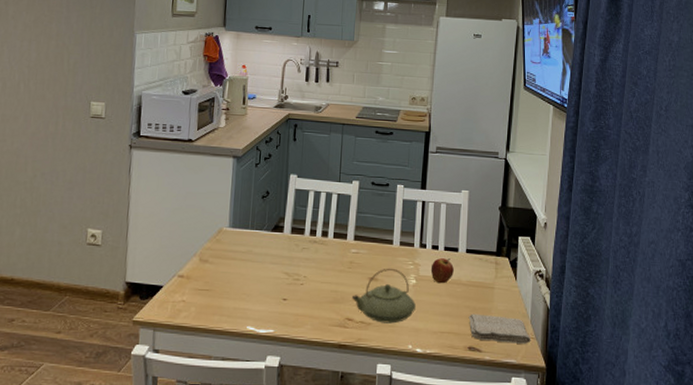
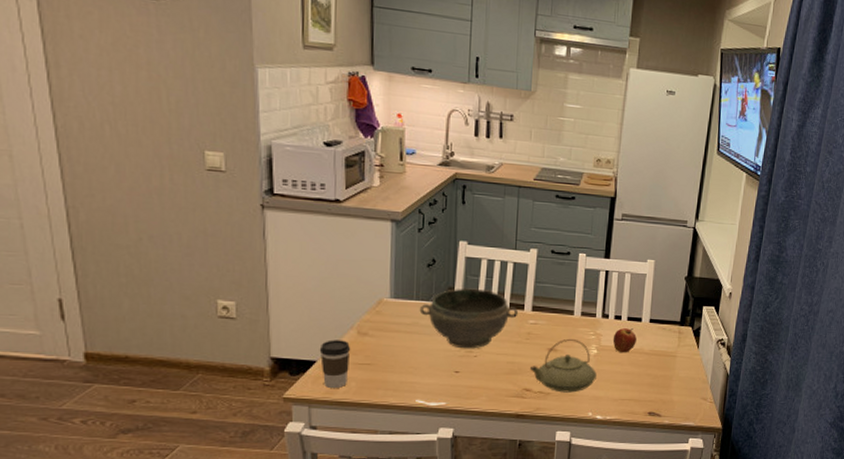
coffee cup: none [166,266,193,312] -> present [319,340,351,388]
bowl: none [253,218,342,277] -> present [419,288,519,349]
washcloth: present [468,313,531,344] -> none [649,381,710,408]

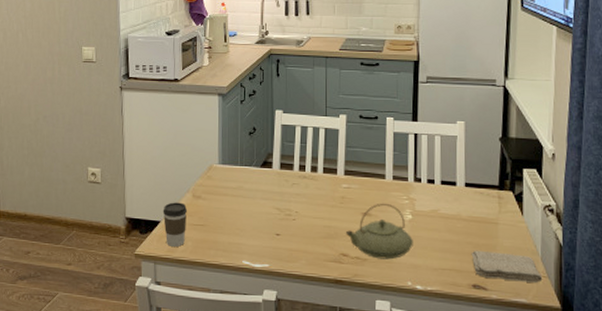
bowl: present [419,288,519,349] -> none [243,154,332,213]
apple: present [612,328,637,353] -> none [427,192,452,219]
washcloth: none [649,381,710,408] -> present [471,250,543,283]

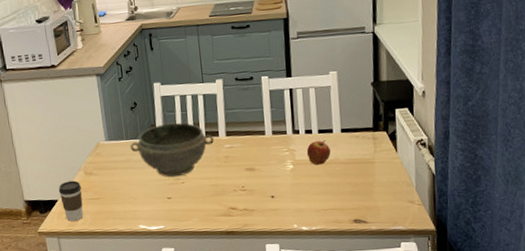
bowl: none [243,154,332,213] -> present [130,122,215,177]
teapot: present [345,203,413,260] -> none [232,157,296,208]
apple: none [427,192,452,219] -> present [306,140,331,166]
washcloth: present [471,250,543,283] -> none [350,188,418,212]

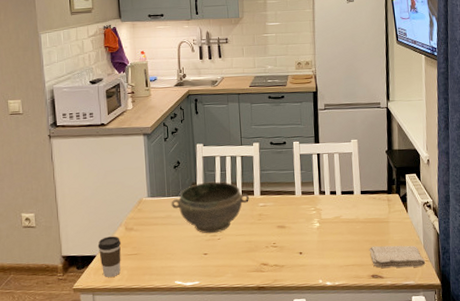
apple: present [306,140,331,166] -> none [331,201,352,224]
washcloth: none [350,188,418,212] -> present [369,245,426,268]

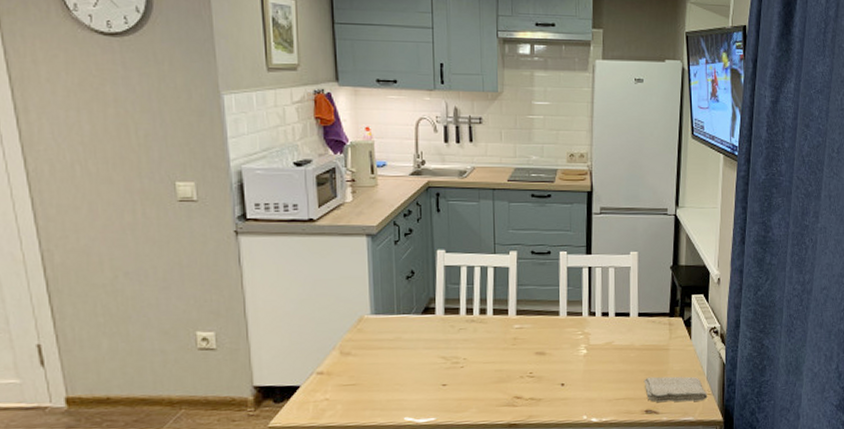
coffee cup: present [97,236,122,277] -> none [302,362,335,413]
bowl: present [171,181,250,234] -> none [401,297,503,361]

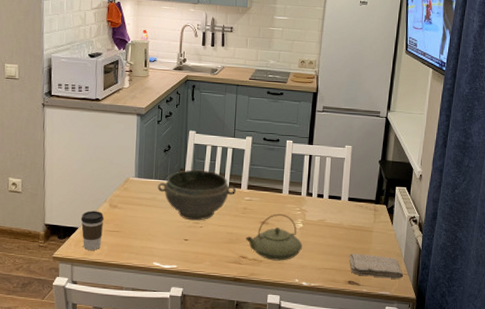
coffee cup: none [302,362,335,413] -> present [80,211,105,250]
bowl: none [401,297,503,361] -> present [157,169,237,221]
teapot: none [518,340,588,398] -> present [245,213,302,261]

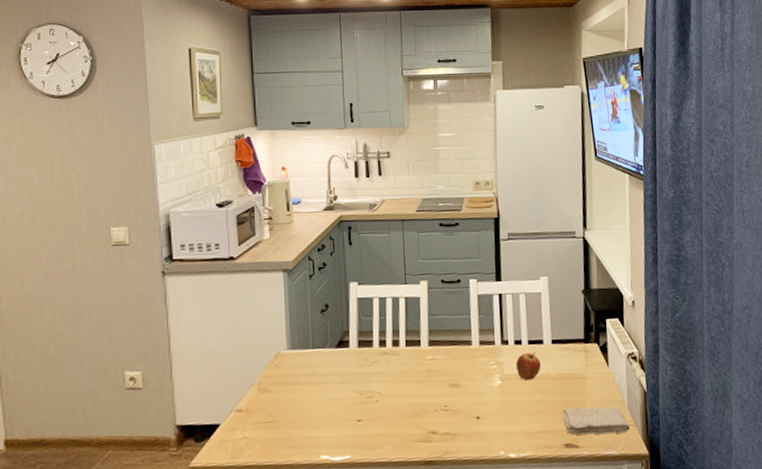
coffee cup: present [80,211,105,250] -> none [222,399,253,452]
bowl: present [157,169,237,221] -> none [316,329,416,395]
teapot: present [245,213,302,261] -> none [433,370,504,432]
apple: none [316,205,337,228] -> present [515,352,541,381]

